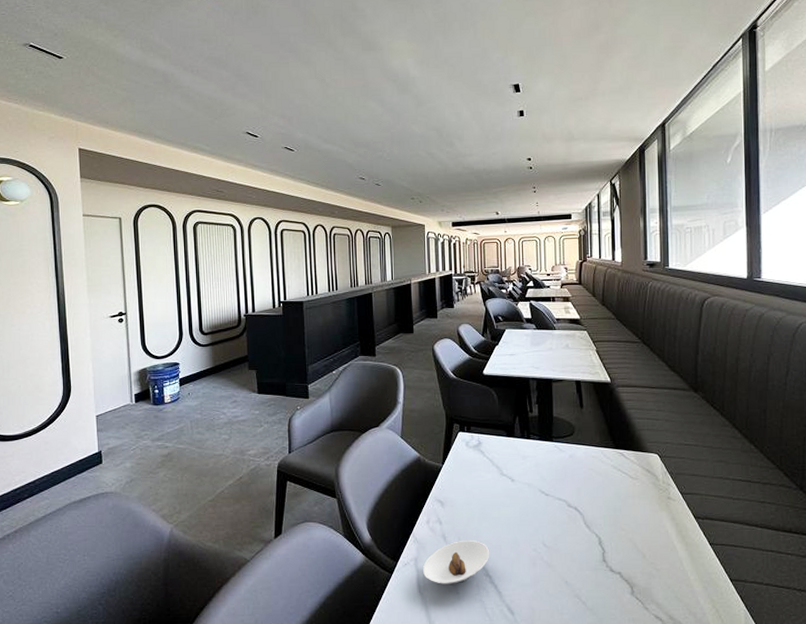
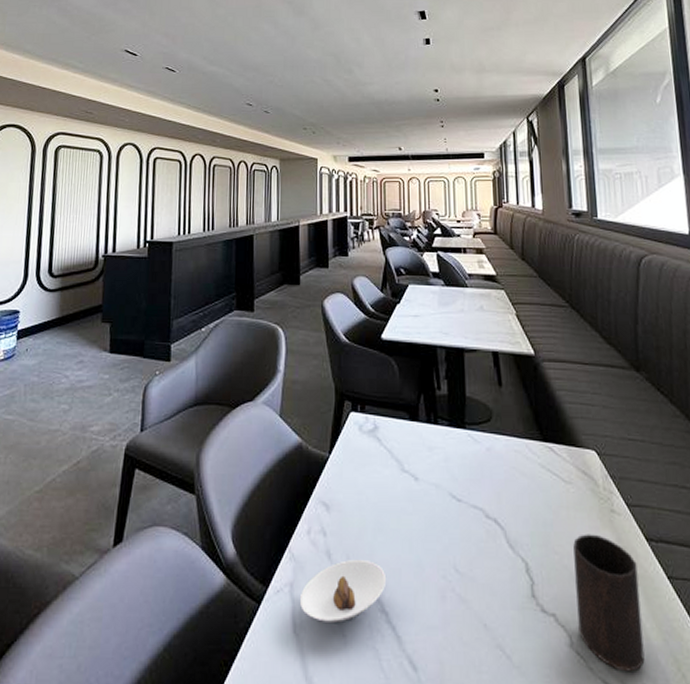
cup: none [637,515,688,610] -> present [573,534,645,672]

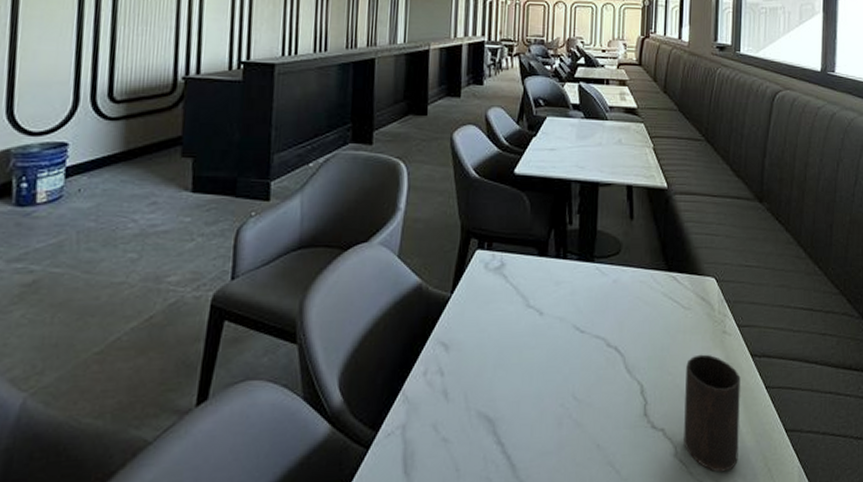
saucer: present [300,559,387,622] -> none [413,395,505,460]

